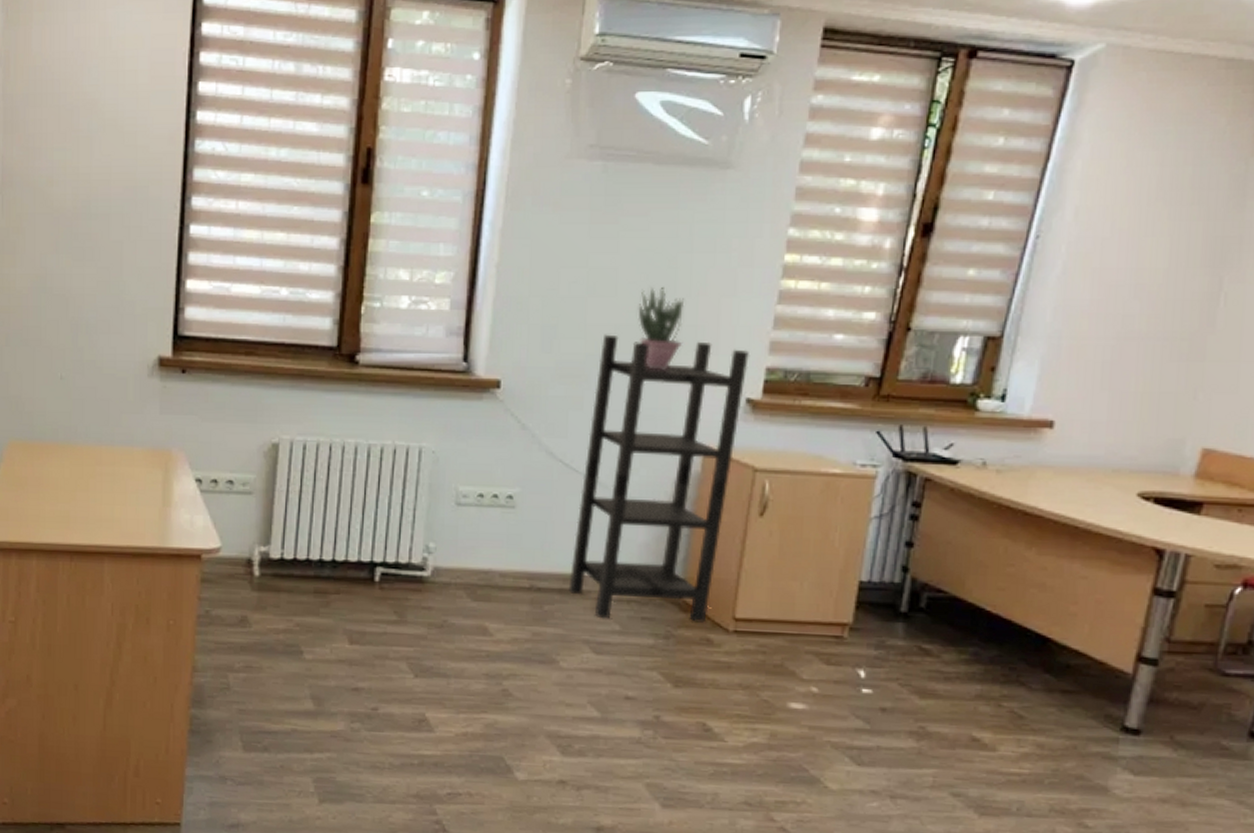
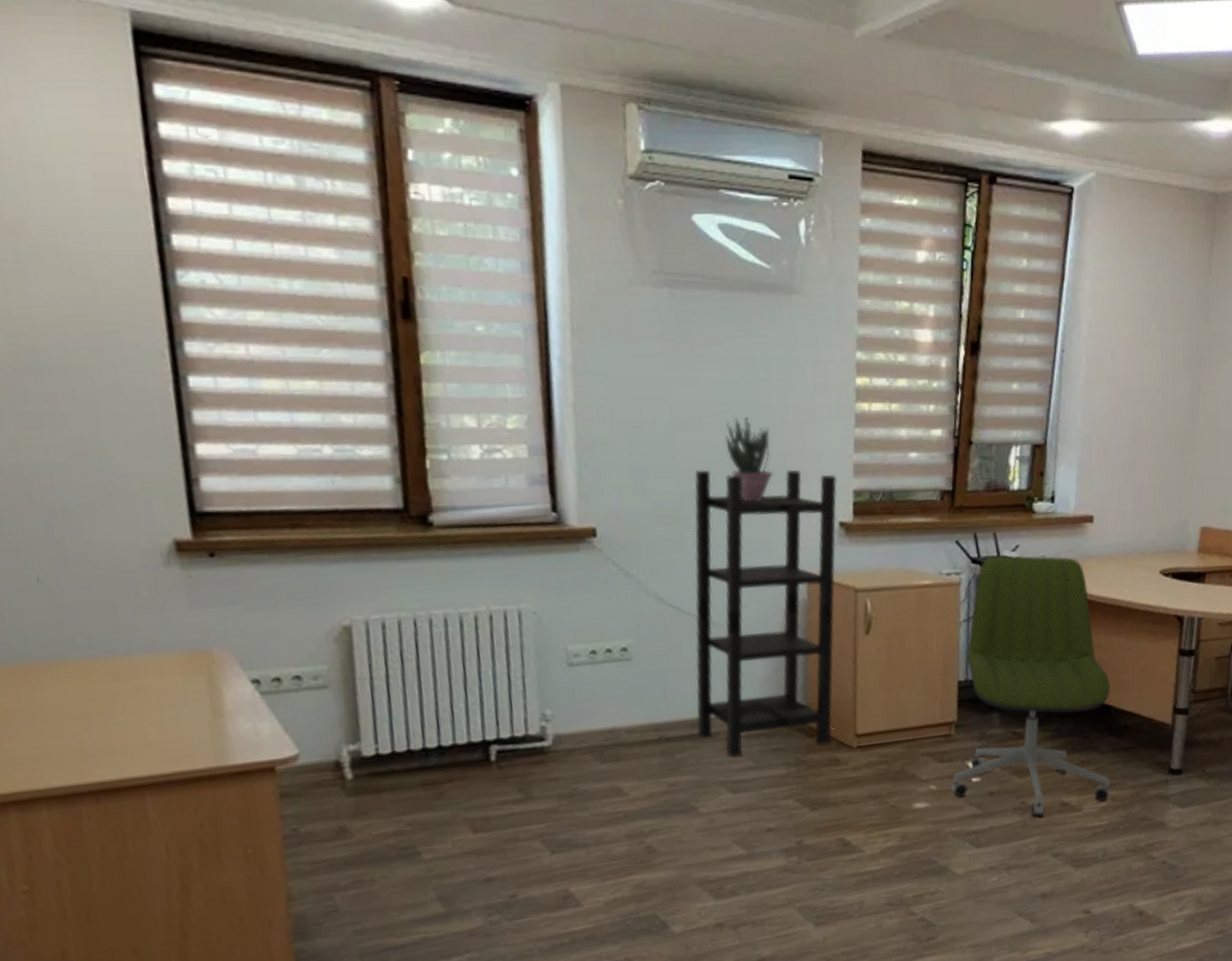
office chair: none [835,452,1054,748] -> present [951,555,1111,817]

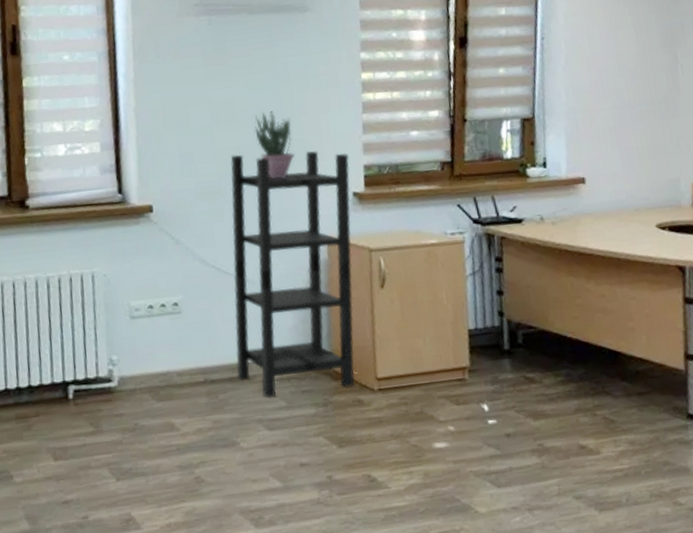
office chair: present [951,555,1111,817] -> none [468,215,629,460]

